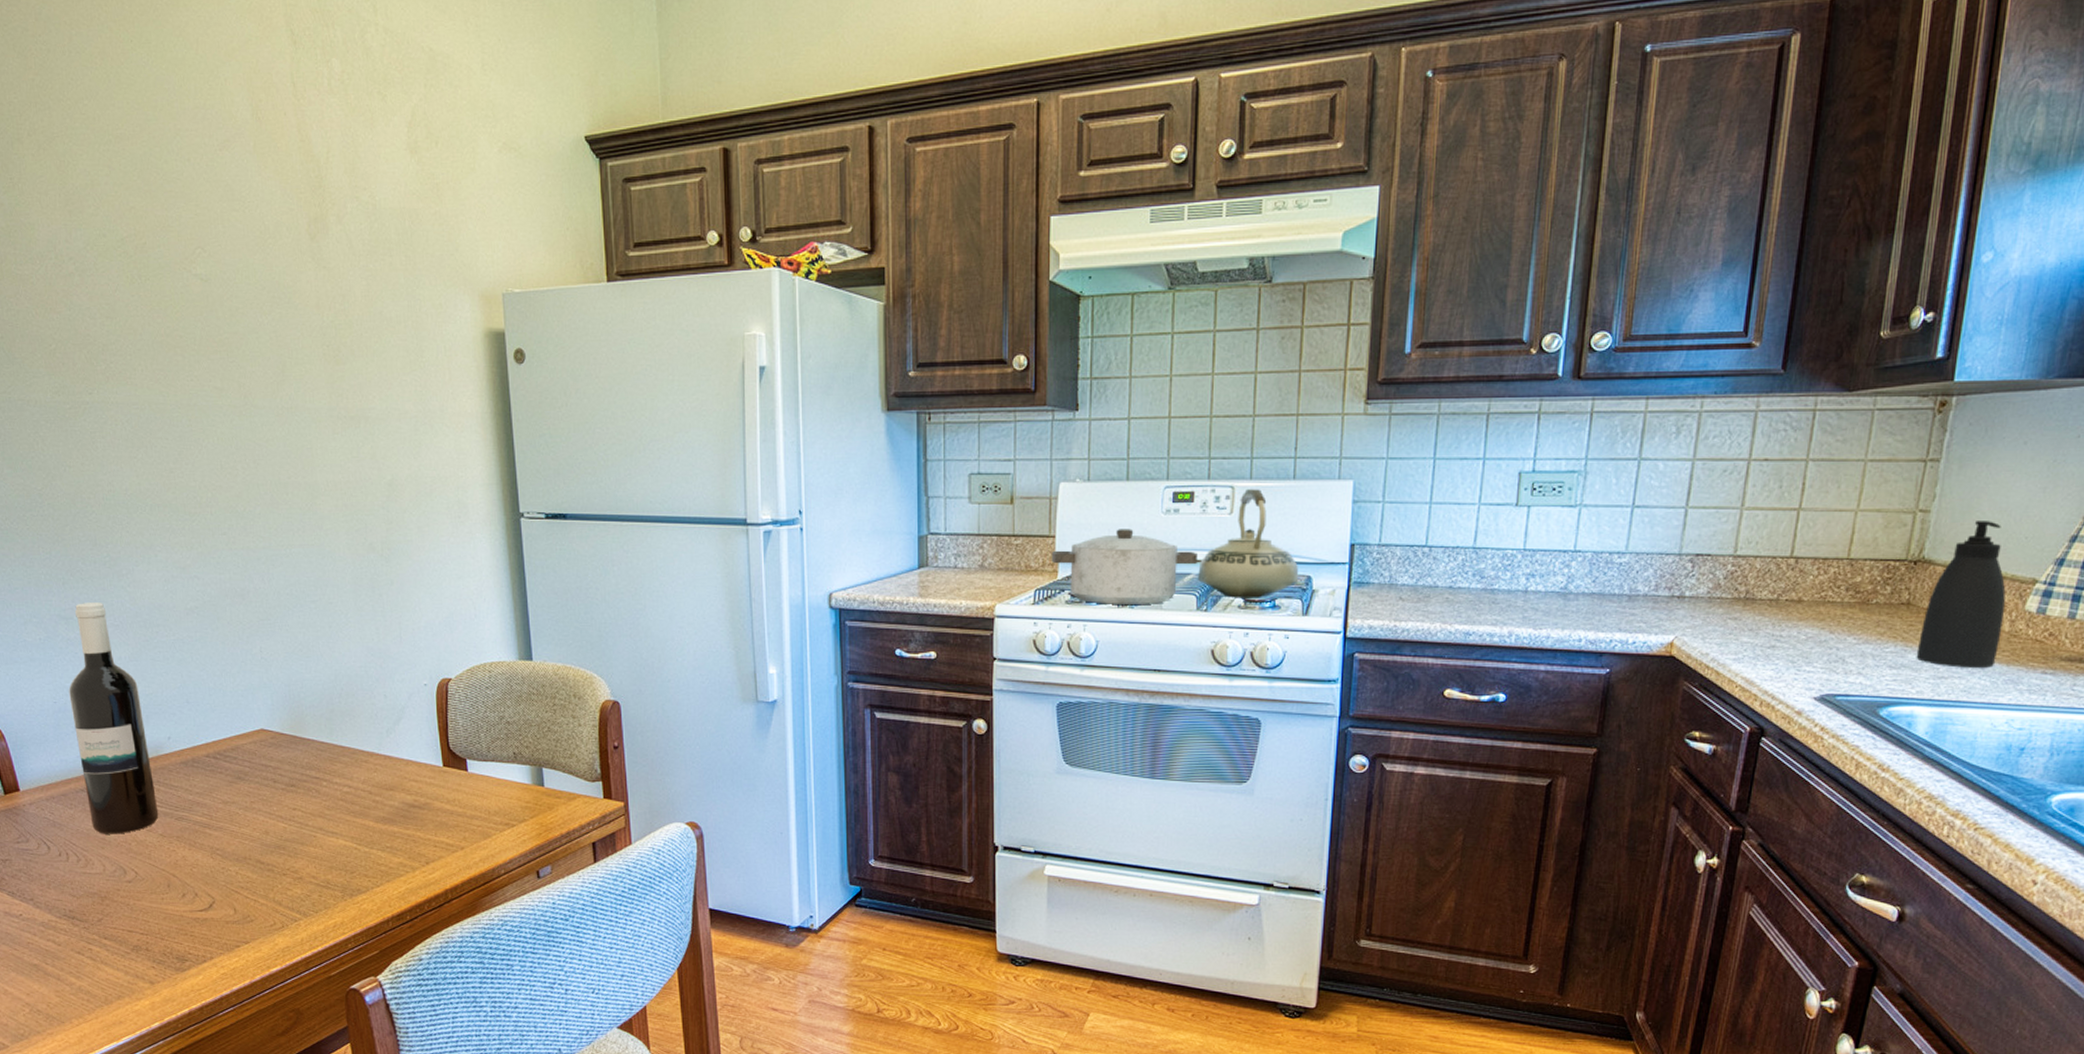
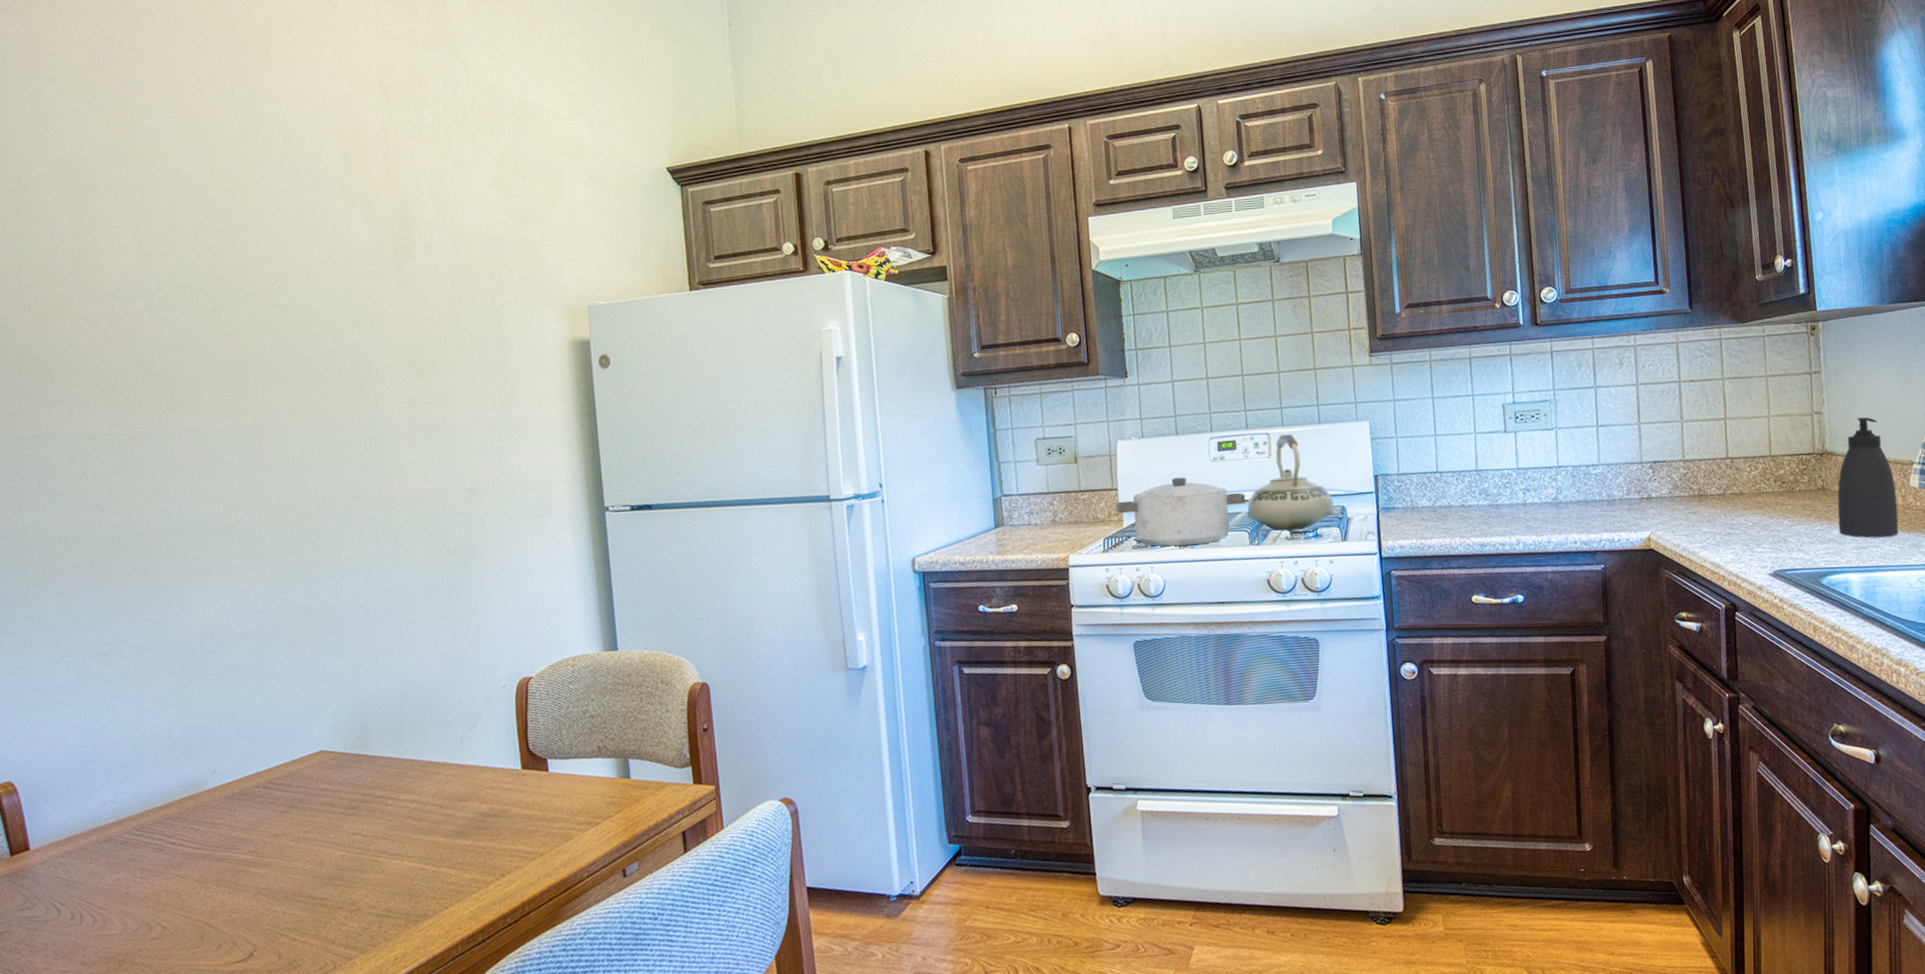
wine bottle: present [69,603,159,834] -> none [100,634,196,888]

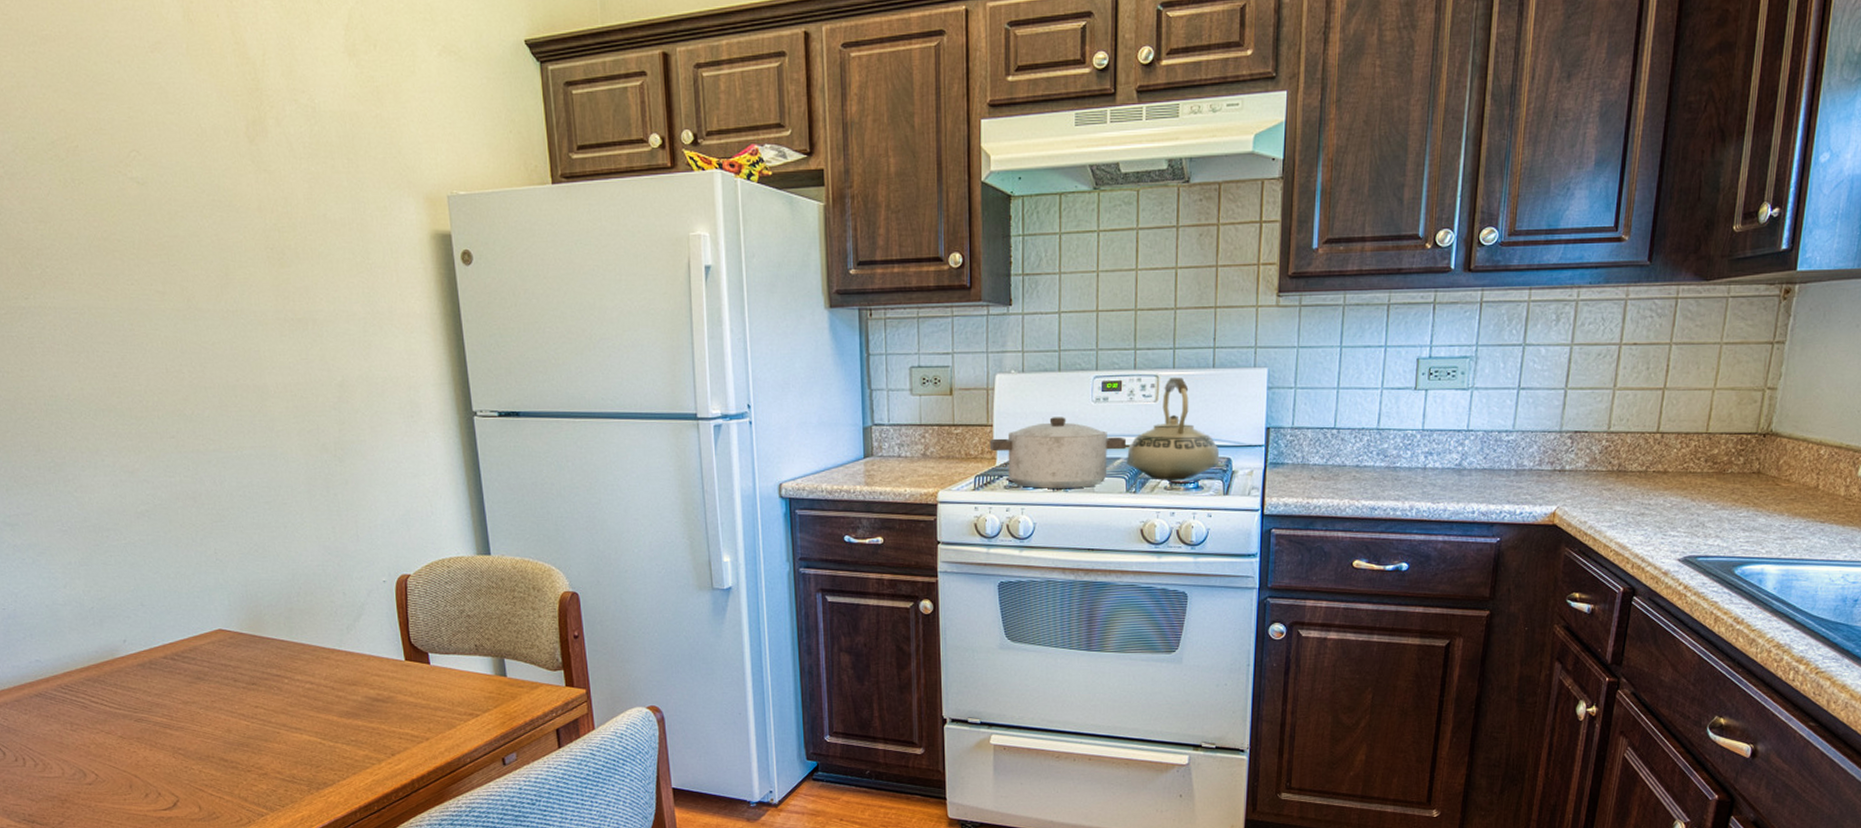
soap dispenser: present [1837,417,1899,539] -> none [1765,396,1842,530]

